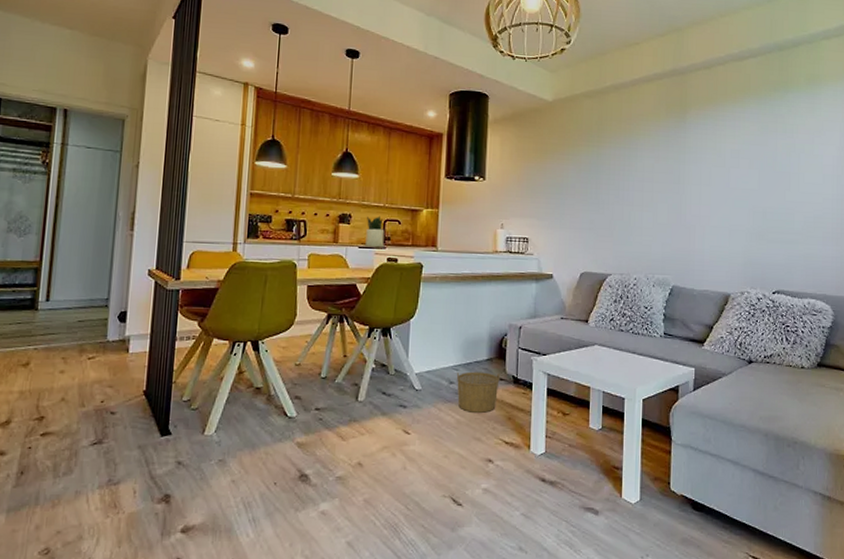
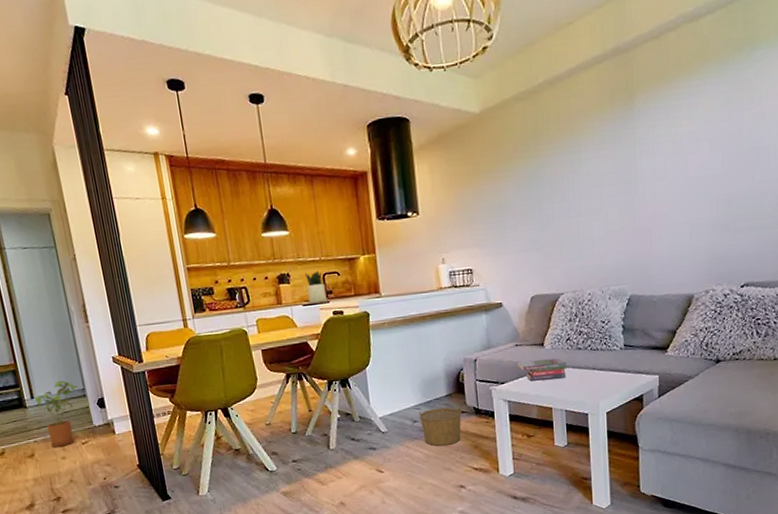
house plant: none [50,286,102,359] -> present [35,380,78,447]
books: none [561,336,608,358] -> present [518,358,567,381]

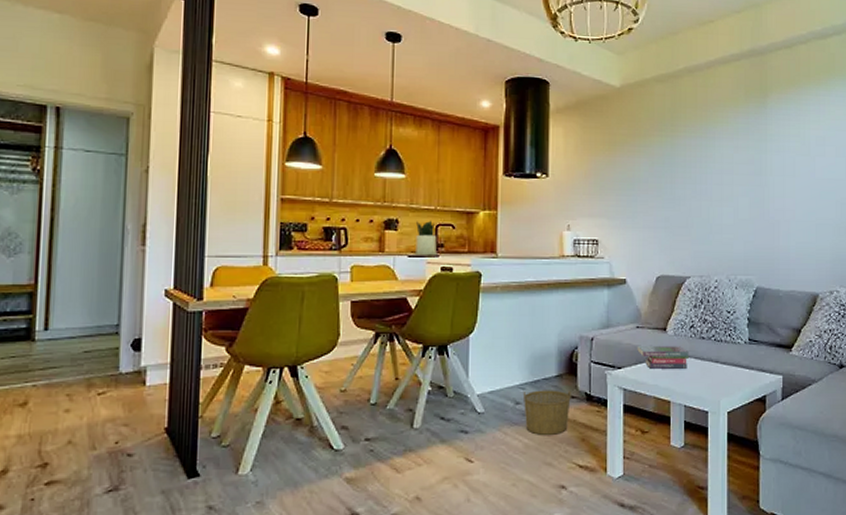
house plant: present [35,380,78,447] -> none [49,312,112,396]

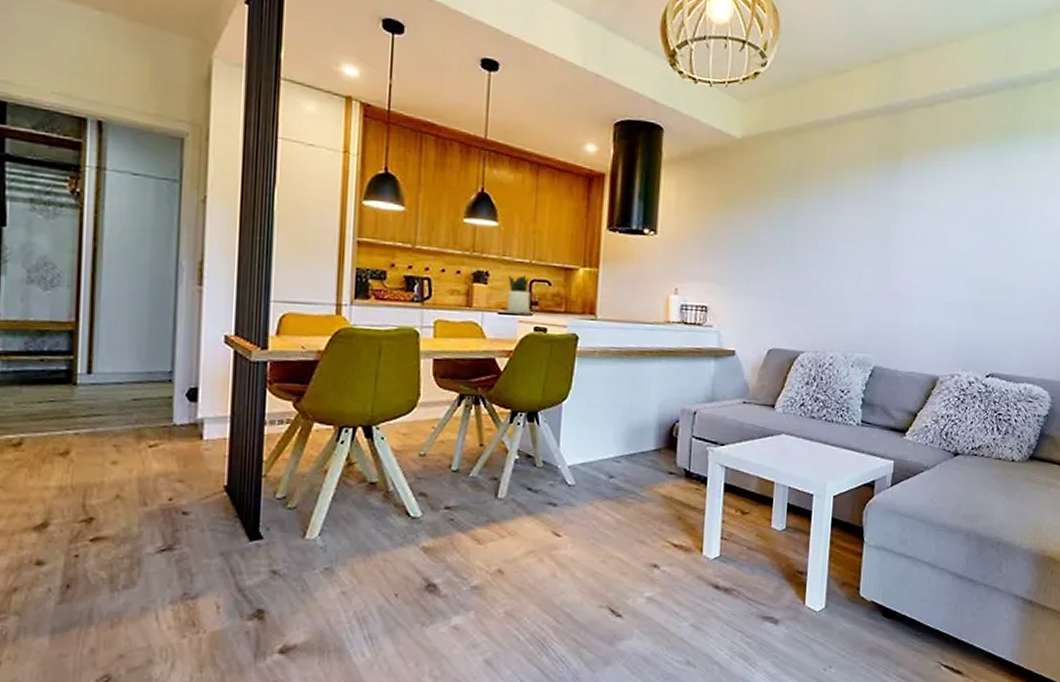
basket: present [522,390,571,435] -> none [617,464,669,512]
books: present [637,346,689,369] -> none [742,423,797,449]

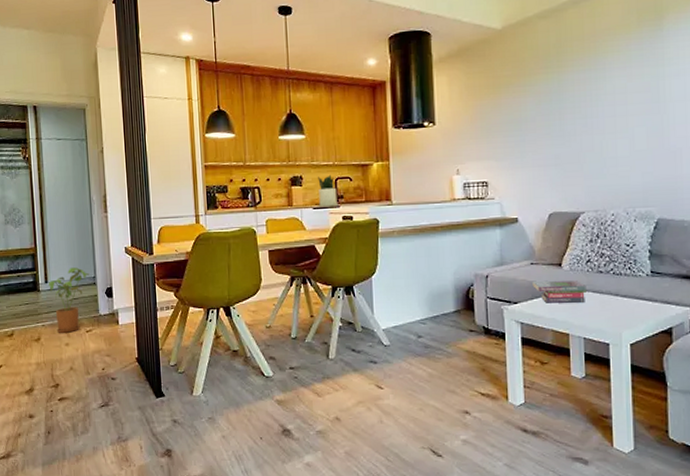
house plant: none [93,355,164,447] -> present [49,267,90,333]
books: none [742,423,797,449] -> present [532,281,586,303]

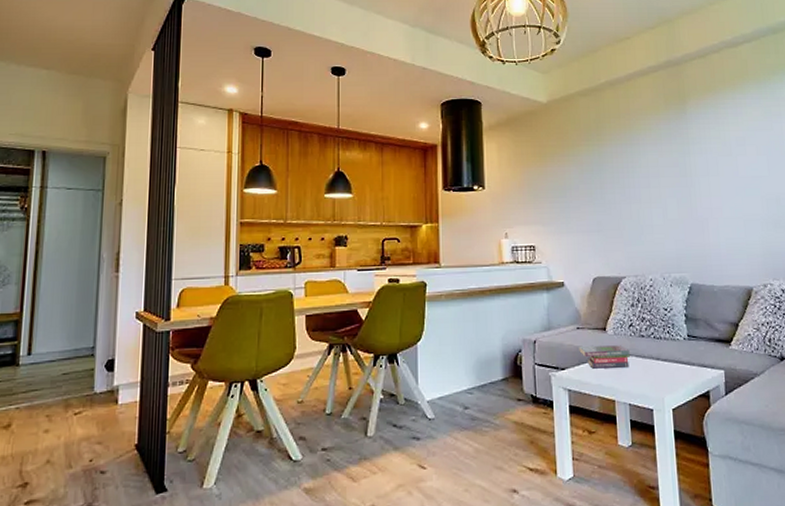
house plant: present [49,267,90,333] -> none [32,336,88,417]
planter: present [318,174,339,208] -> none [363,235,385,270]

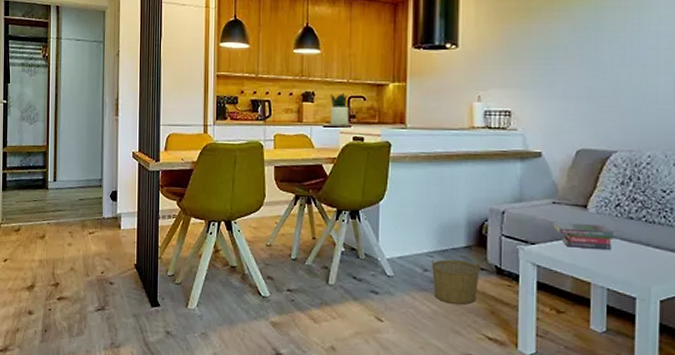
planter: none [363,235,385,270] -> present [329,92,350,127]
basket: none [470,393,518,439] -> present [431,259,480,305]

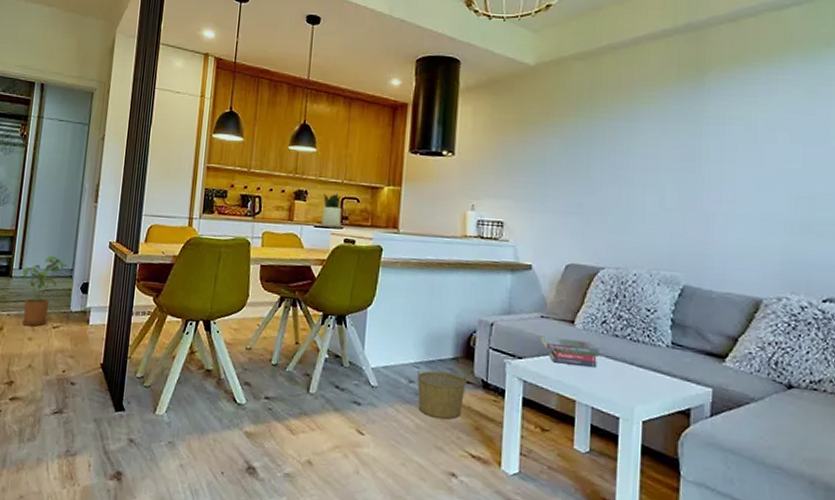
house plant: none [57,168,97,233] -> present [21,256,68,327]

